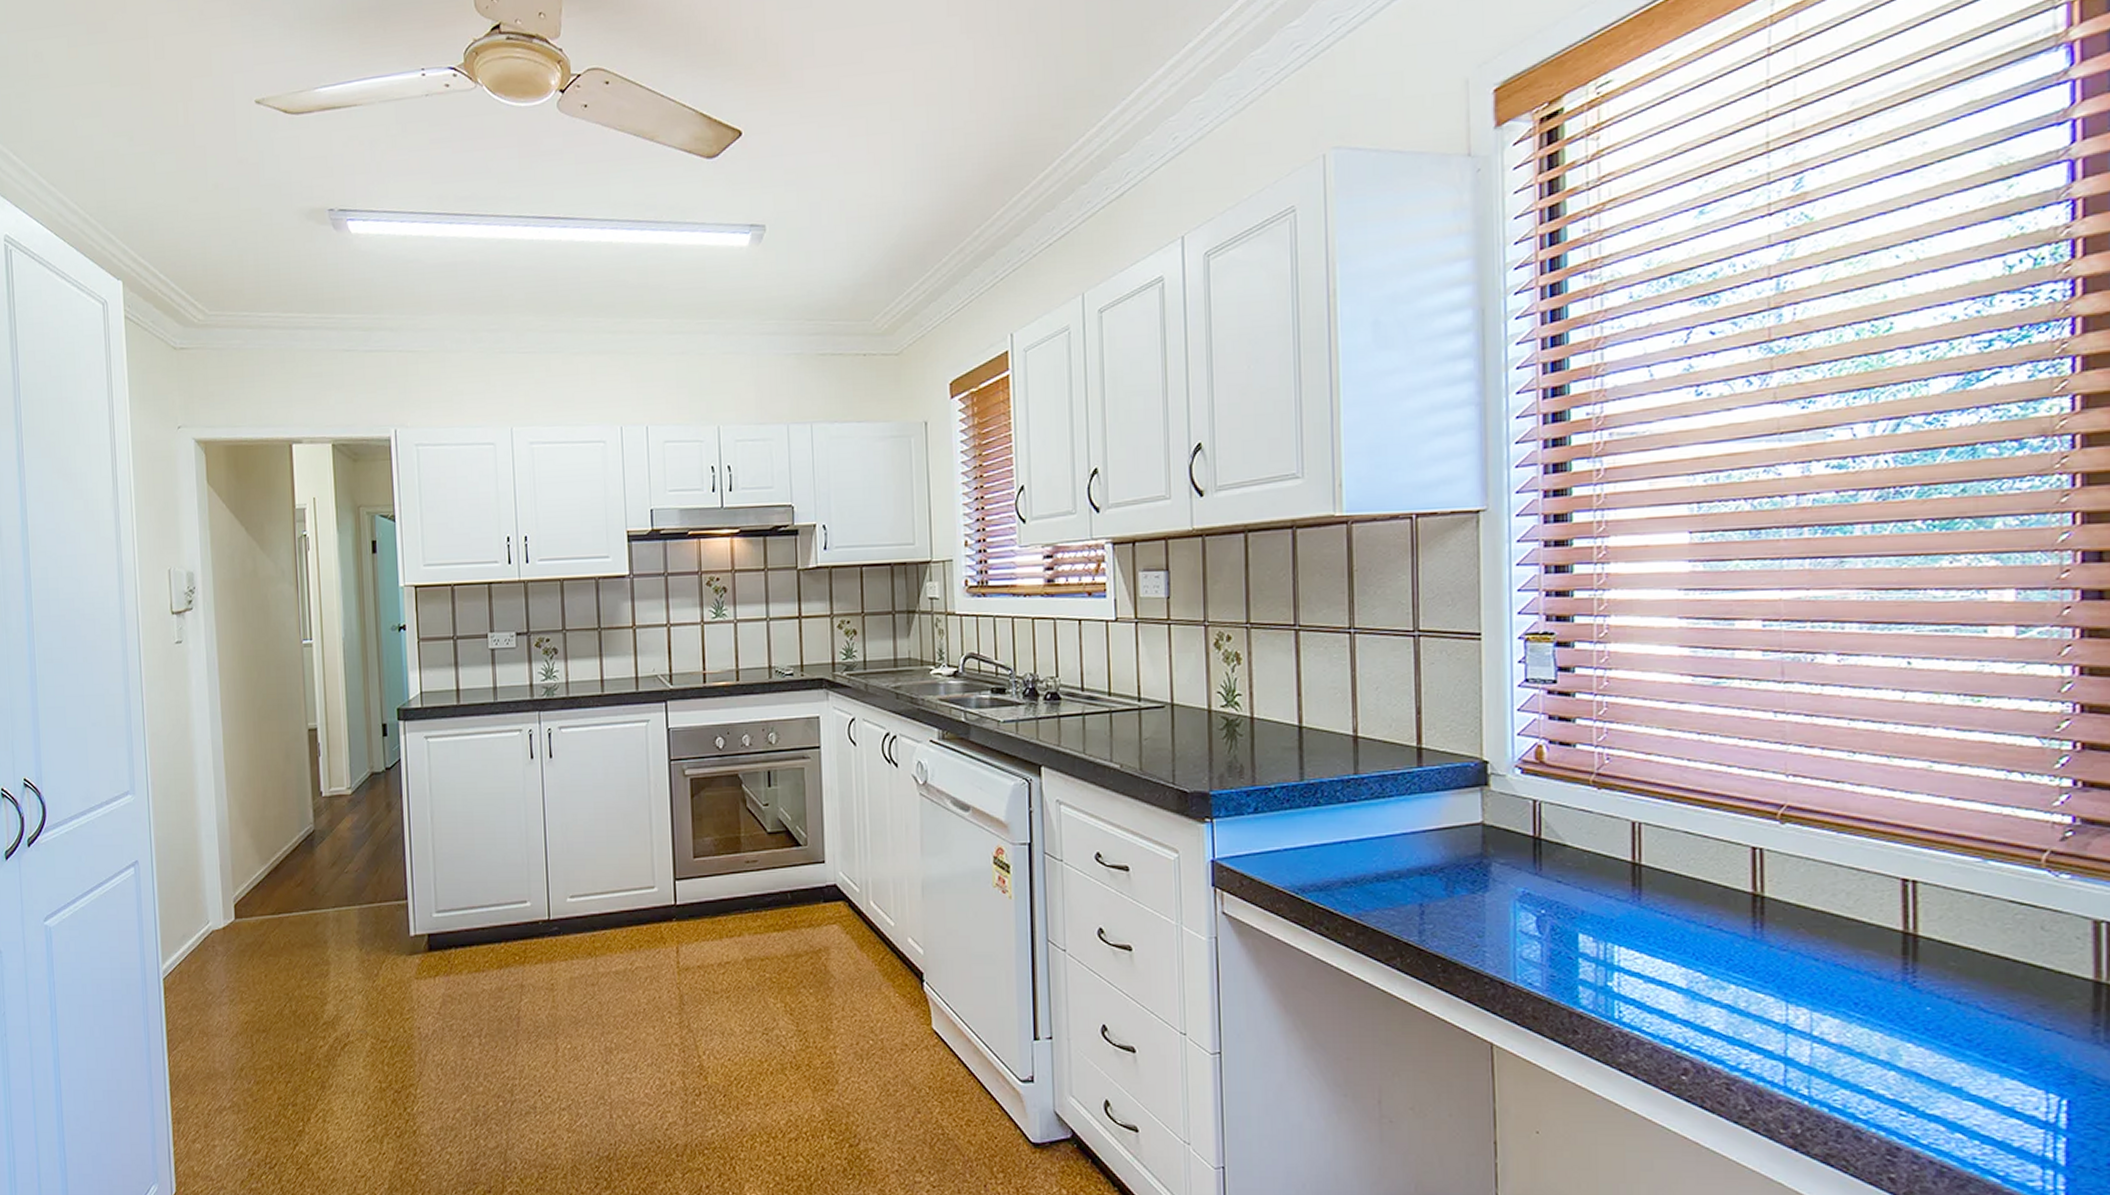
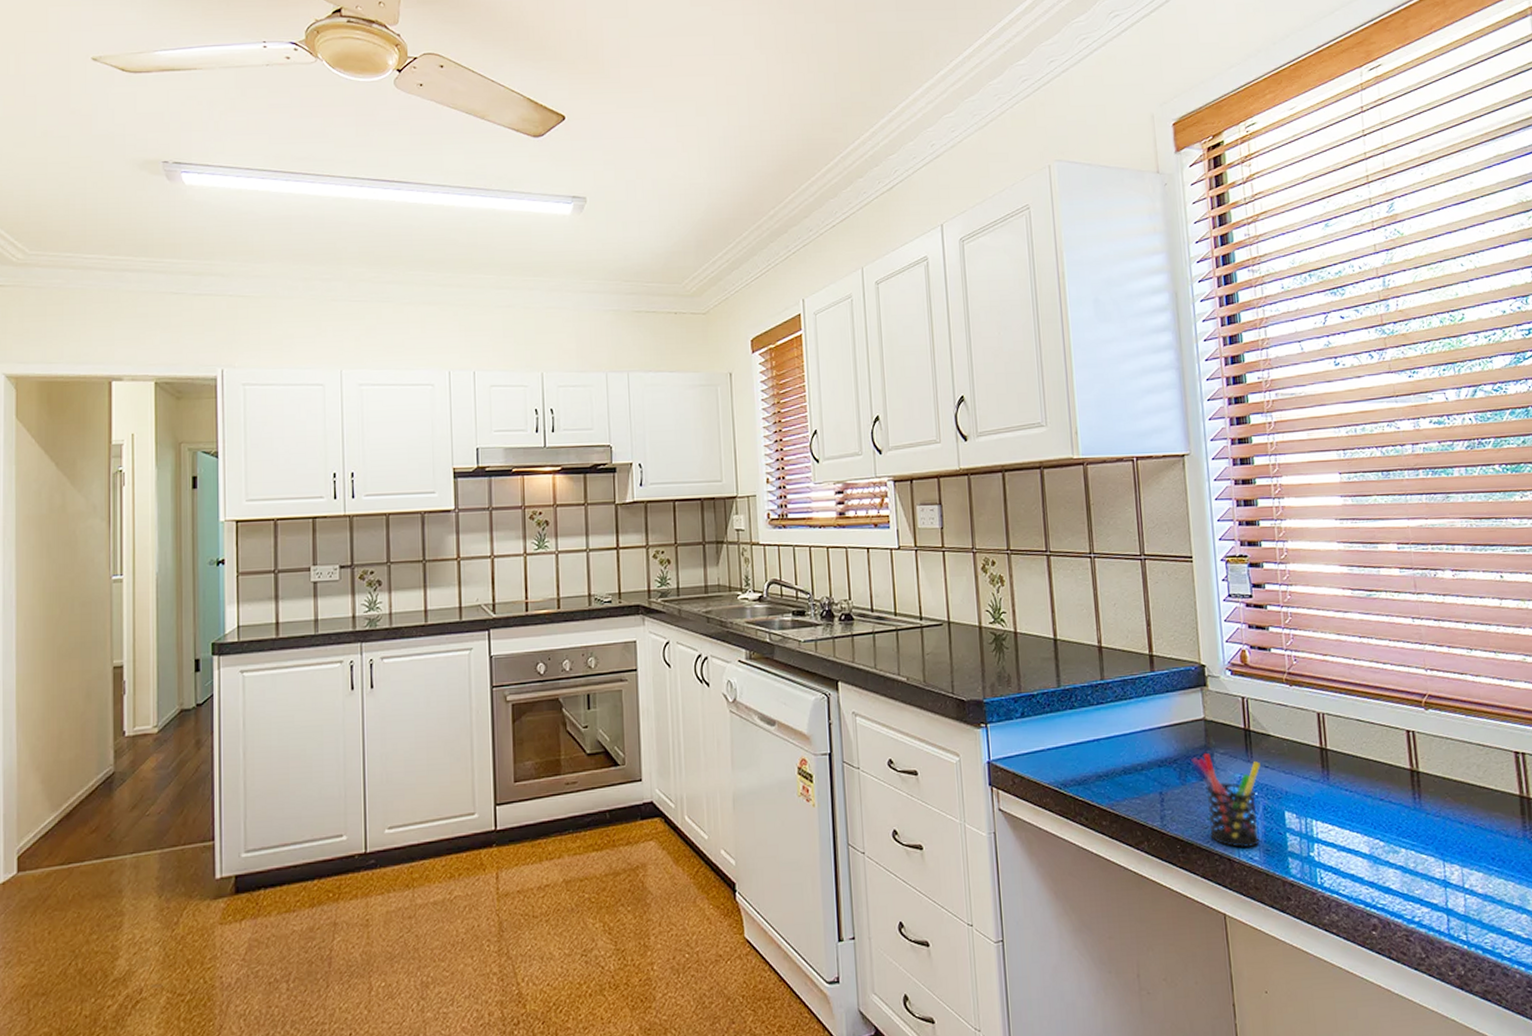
pen holder: none [1462,863,1551,973] -> present [1191,753,1260,848]

